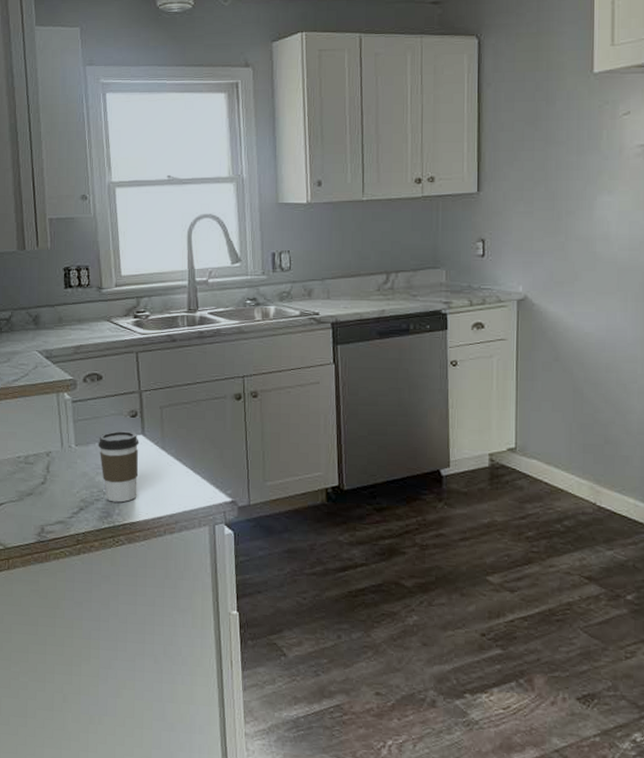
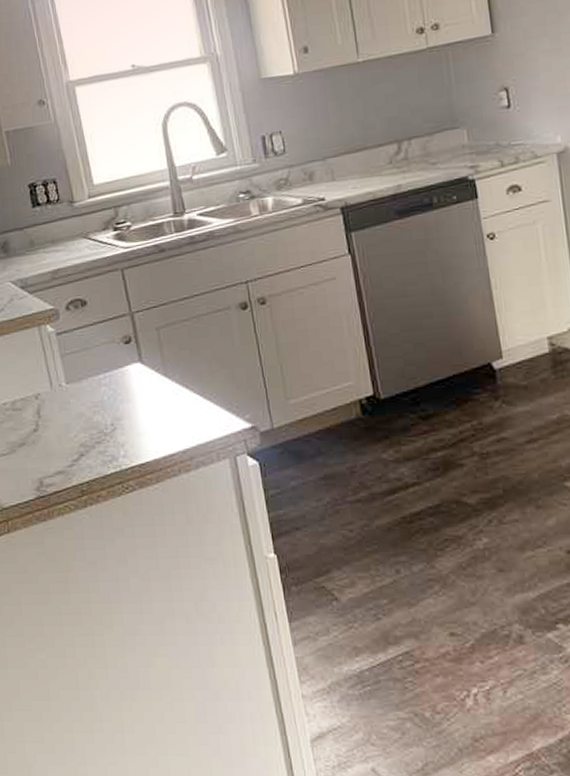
coffee cup: present [98,431,139,503] -> none [91,360,143,443]

